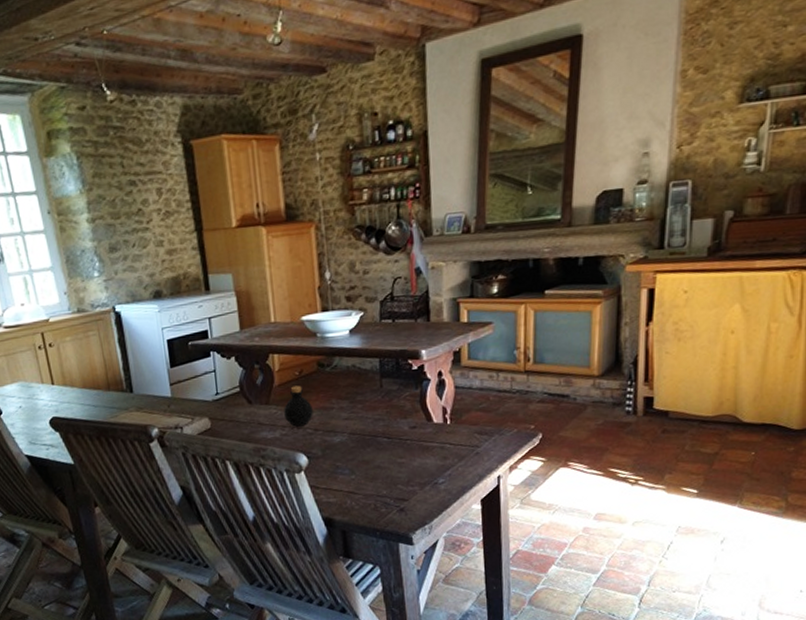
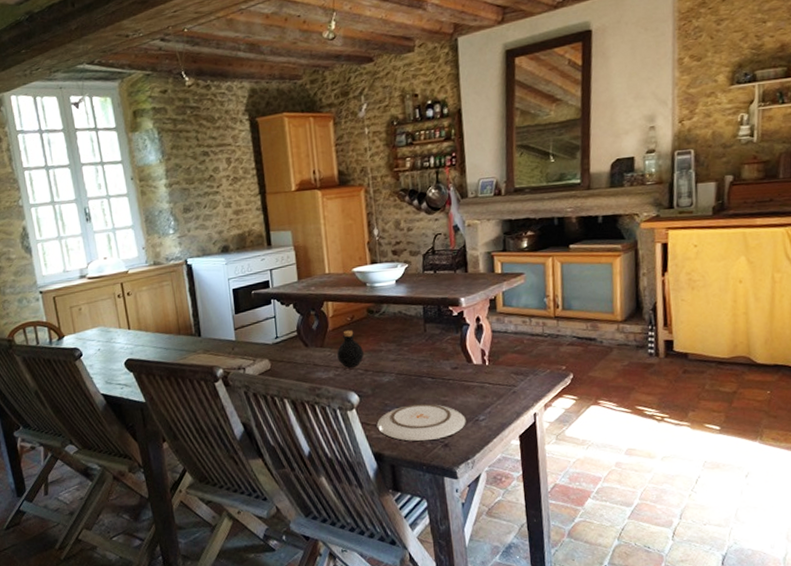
plate: none [327,465,424,506] -> present [376,403,466,442]

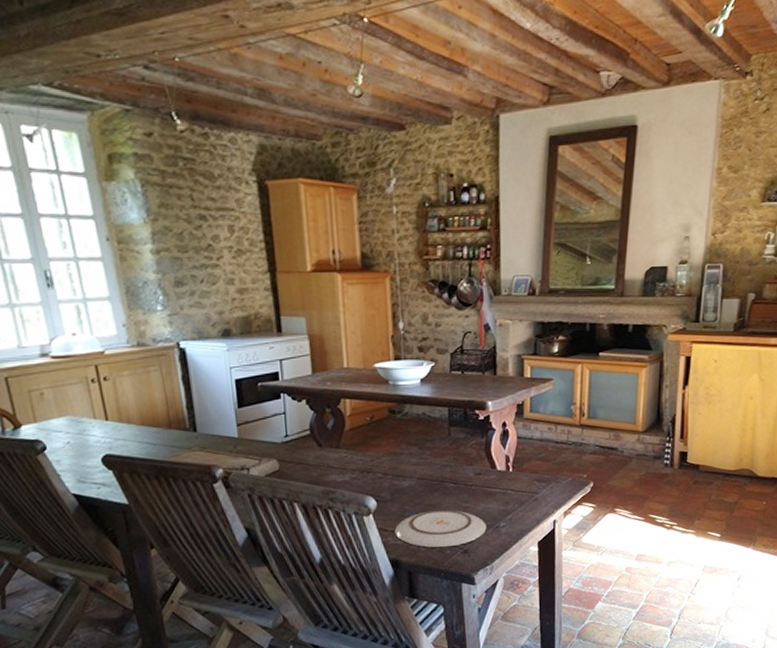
bottle: present [337,330,364,368] -> none [354,430,383,471]

